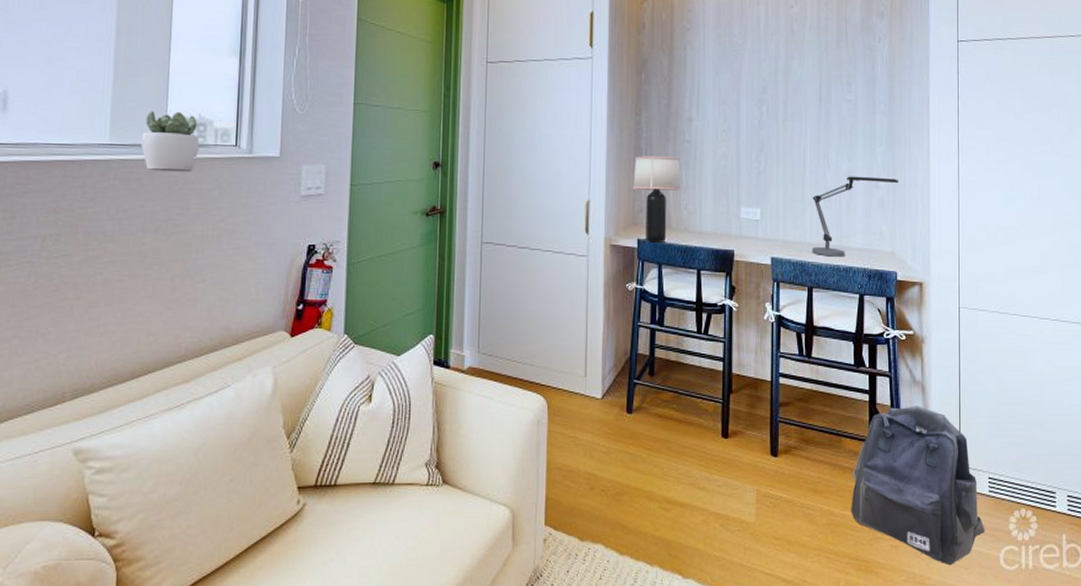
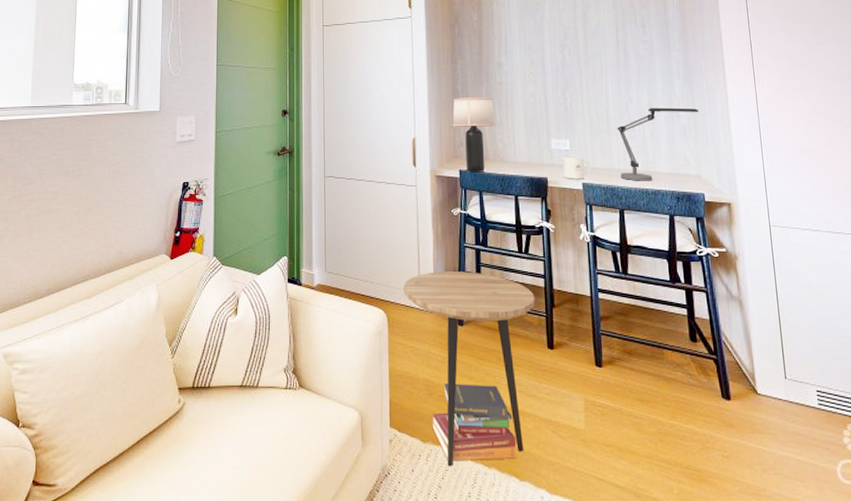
succulent plant: present [141,110,200,173] -> none [54,78,98,127]
side table: none [567,353,712,565] -> present [403,272,535,466]
books: none [592,476,682,560] -> present [432,384,517,462]
mug: none [751,226,782,253] -> present [562,155,591,179]
backpack: present [851,406,985,566] -> none [677,320,819,478]

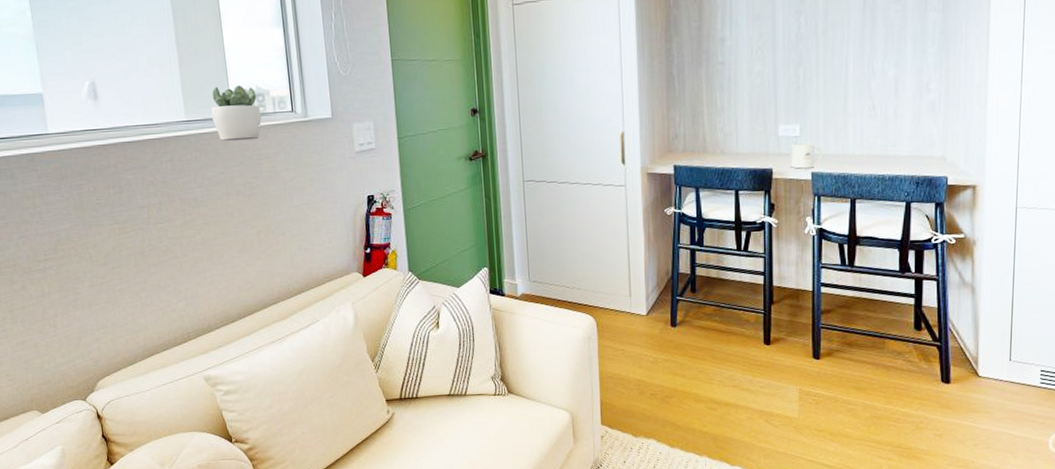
succulent plant: none [54,78,98,127] -> present [211,85,262,142]
side table: present [403,272,535,466] -> none [613,272,753,456]
books: present [432,384,517,462] -> none [643,381,728,452]
table lamp: present [452,97,495,172] -> none [666,80,715,167]
desk lamp: present [617,107,699,181] -> none [855,80,953,167]

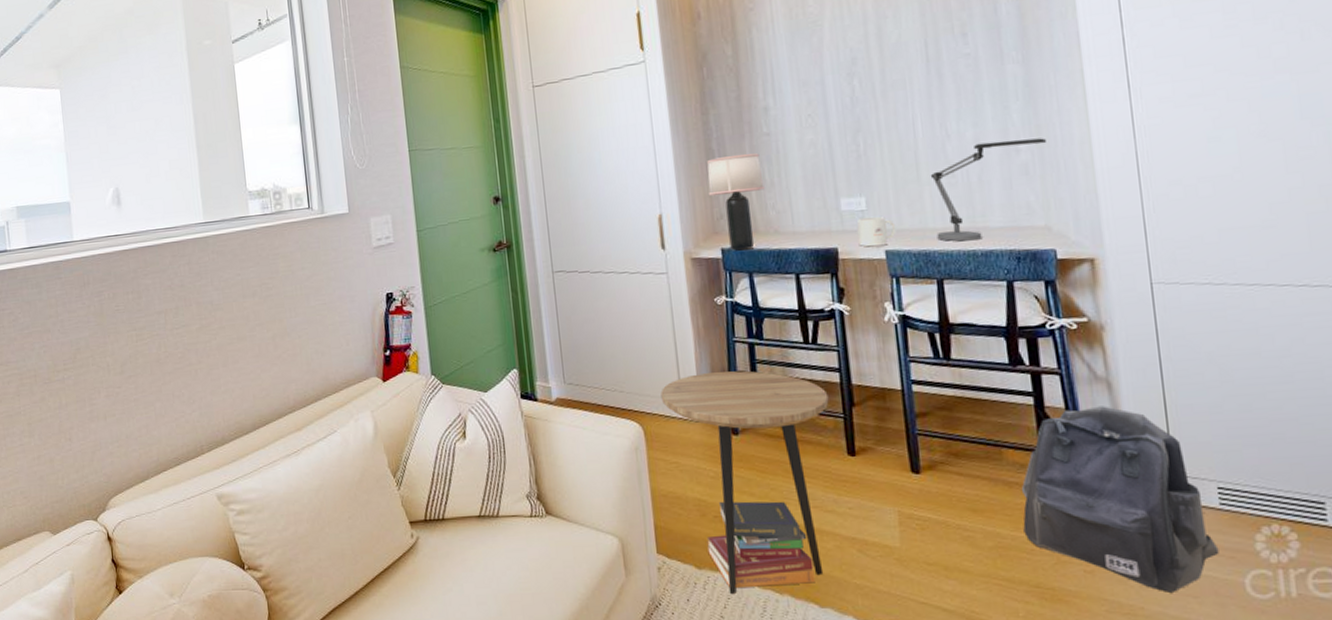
succulent plant: present [211,85,262,142] -> none [229,184,278,242]
side table: none [613,272,753,456] -> present [660,370,829,594]
books: none [643,381,728,452] -> present [706,501,815,589]
table lamp: none [666,80,715,167] -> present [707,153,765,250]
desk lamp: none [855,80,953,167] -> present [930,138,1048,242]
backpack: none [894,306,1034,451] -> present [1021,406,1219,594]

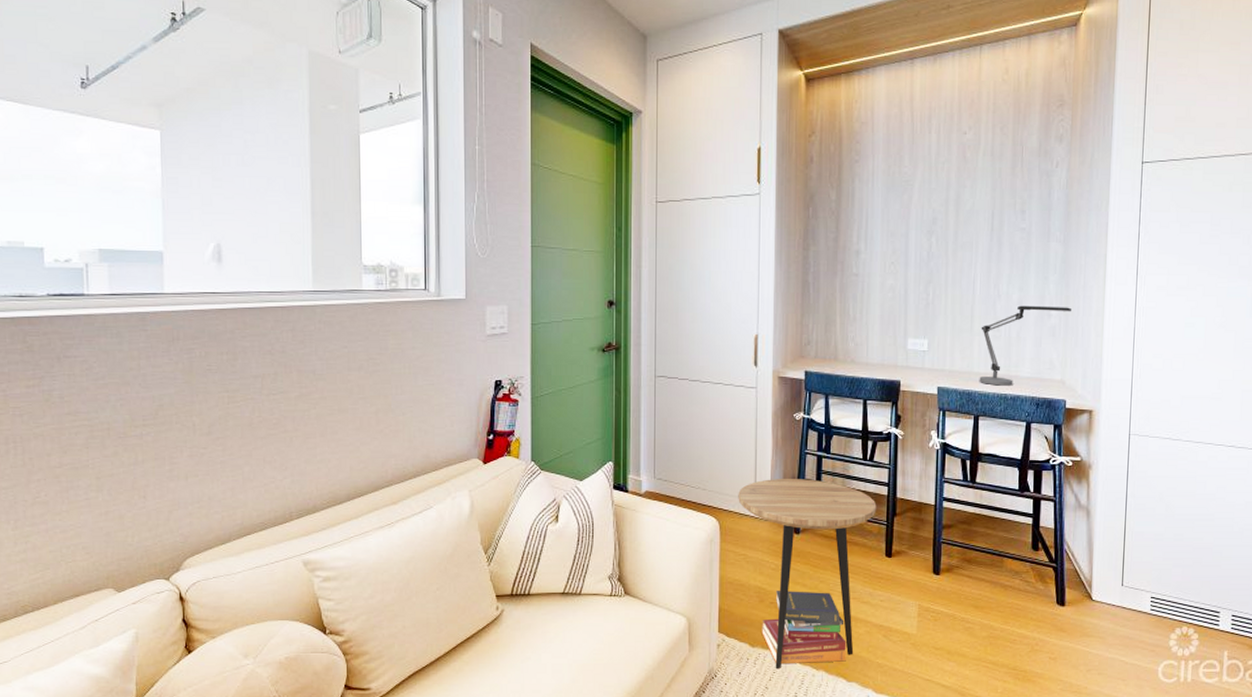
table lamp: present [707,153,765,250] -> none [799,290,848,373]
mug: present [856,216,896,247] -> none [917,357,949,383]
backpack: present [1021,406,1219,594] -> none [1010,529,1145,677]

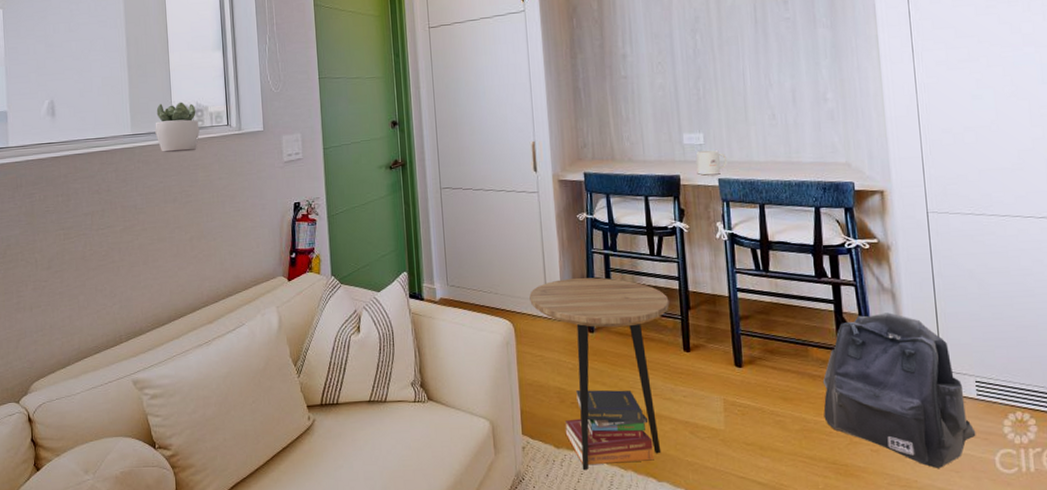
succulent plant: none [341,258,392,315] -> present [155,102,200,153]
mug: none [917,357,949,383] -> present [696,150,728,176]
desk lamp: present [979,305,1072,386] -> none [756,90,849,173]
backpack: none [1010,529,1145,677] -> present [822,312,976,469]

